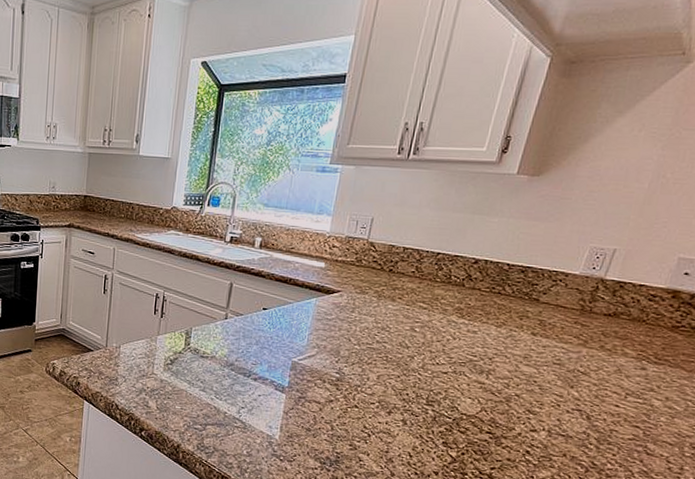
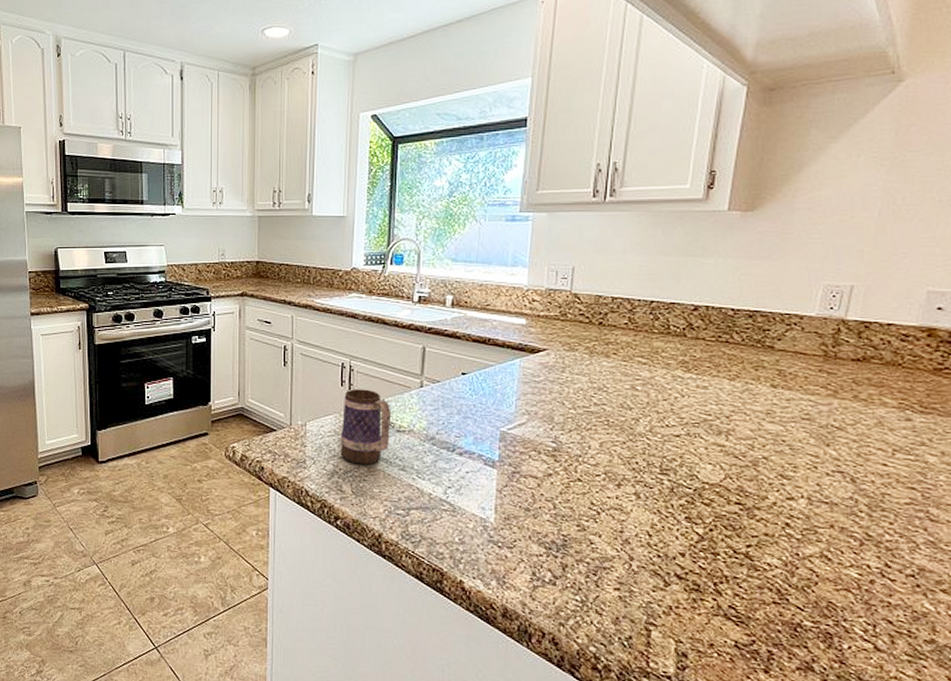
mug: none [148,317,198,385] -> present [340,389,392,465]

